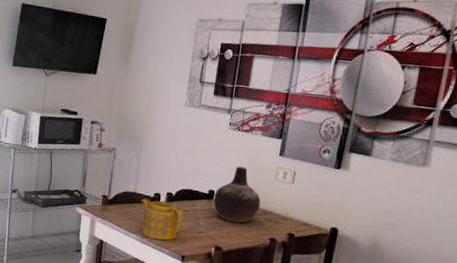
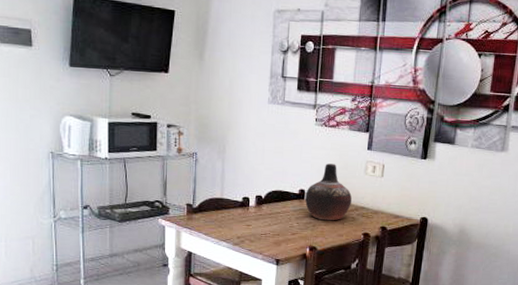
teapot: present [141,198,184,241] -> none [229,204,276,246]

